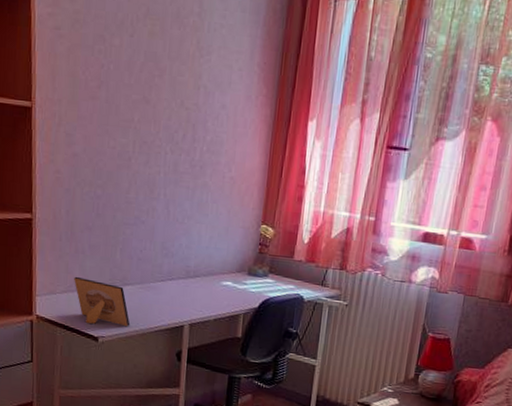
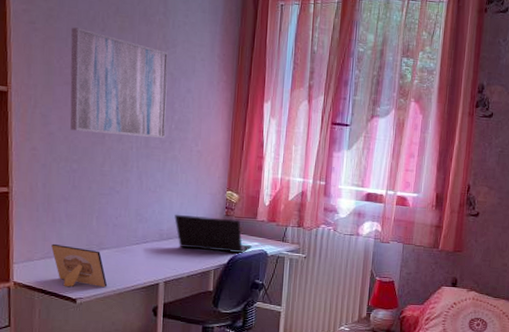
wall art: none [95,33,202,162] -> present [70,27,169,138]
laptop: none [202,249,287,297] -> present [174,214,252,253]

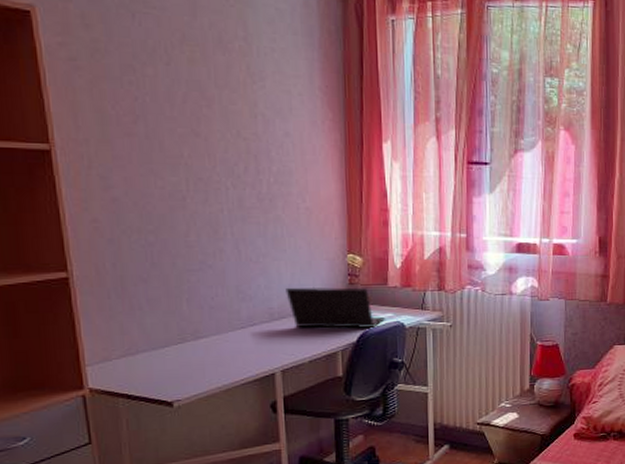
picture frame: present [51,243,108,288] -> none [133,336,211,388]
wall art: present [70,27,169,138] -> none [126,62,264,195]

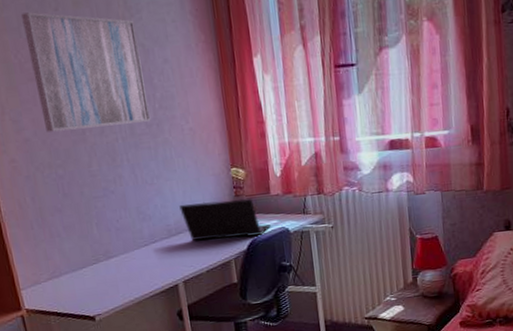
wall art: none [126,62,264,195] -> present [21,12,151,132]

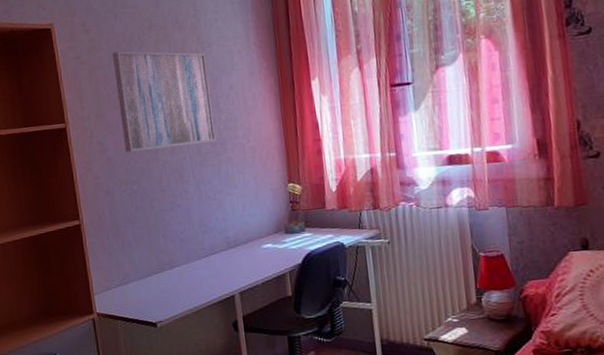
laptop: present [179,198,271,241] -> none [238,212,326,253]

